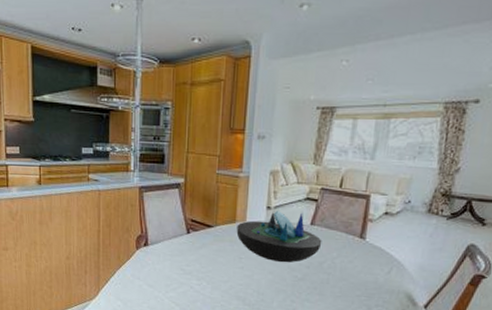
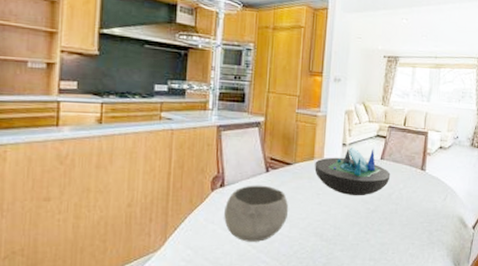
bowl: none [149,245,211,300] -> present [224,185,289,242]

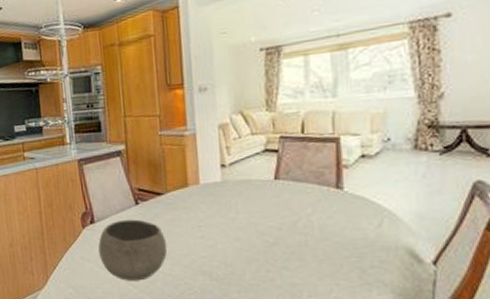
decorative bowl: present [314,147,391,196] -> none [190,166,292,227]

